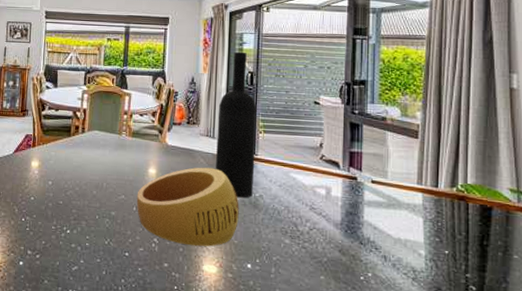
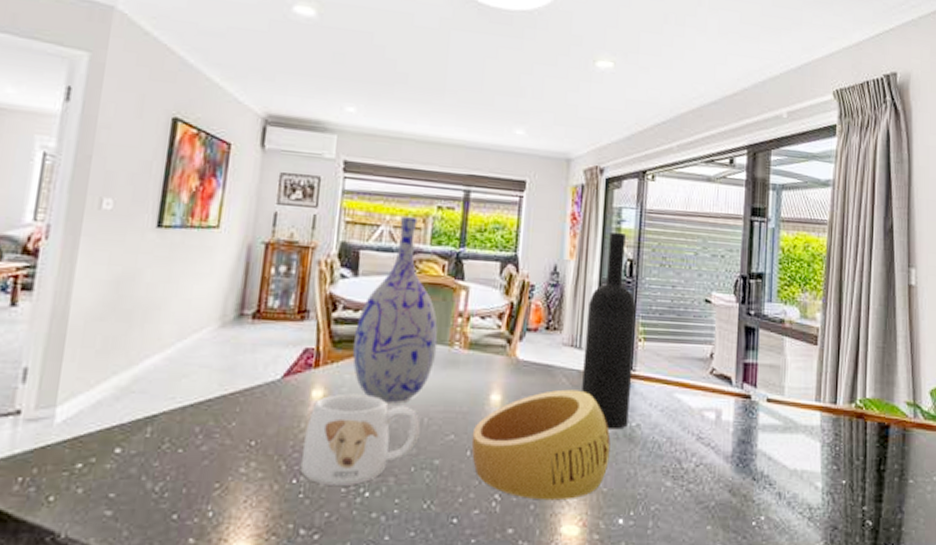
mug: none [26,164,101,225] -> present [300,393,421,486]
vase: none [55,47,111,173] -> present [353,217,438,405]

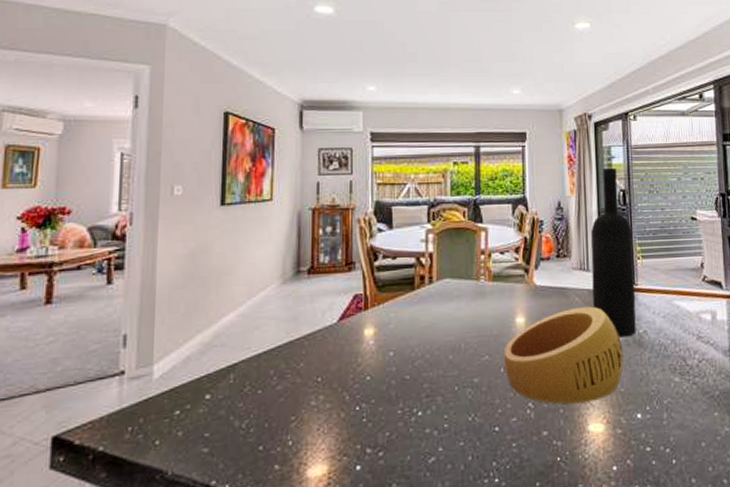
mug: present [300,393,421,486] -> none [361,328,459,409]
vase: present [353,217,438,405] -> none [394,174,466,336]

